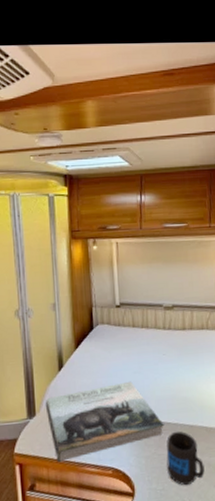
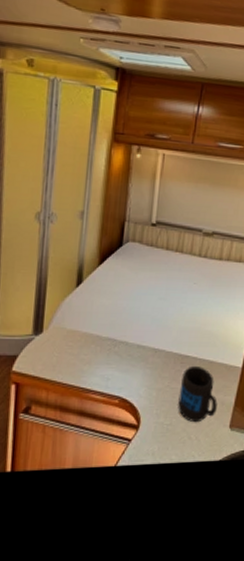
book: present [45,381,164,463] -> none [54,307,183,386]

